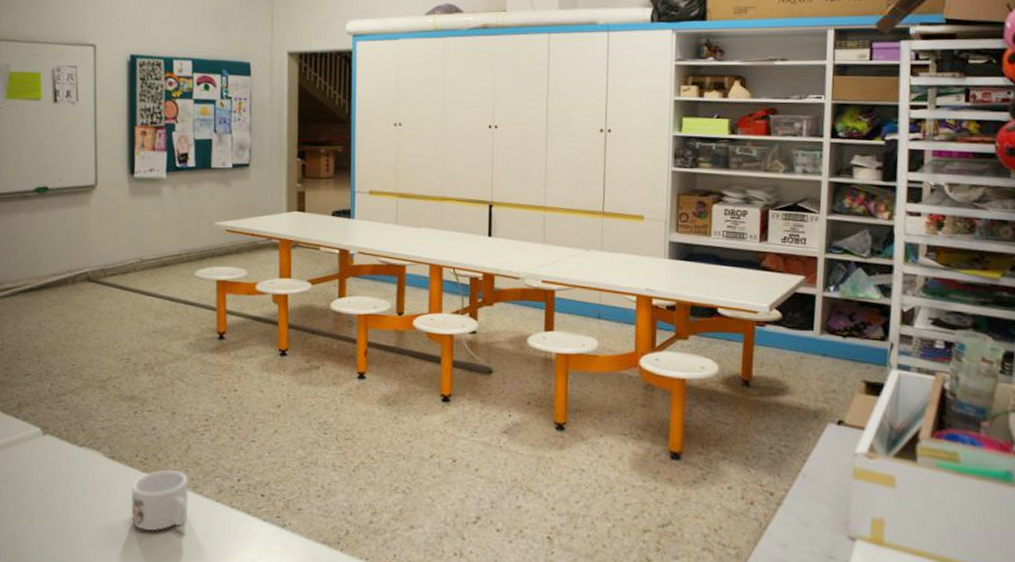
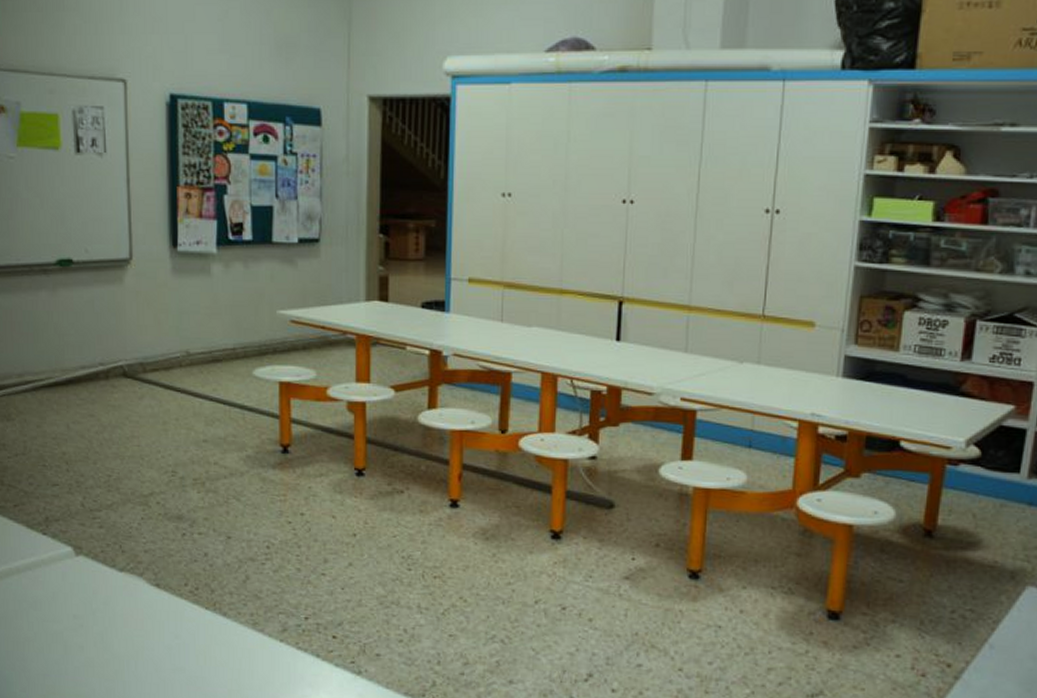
mug: present [131,469,189,532] -> none [180,601,248,672]

